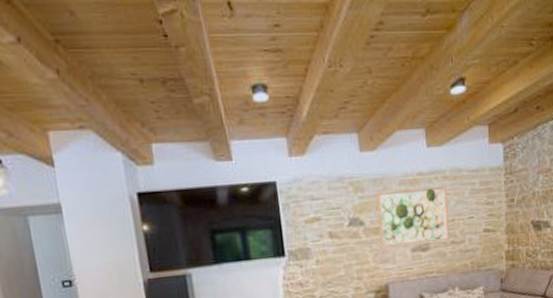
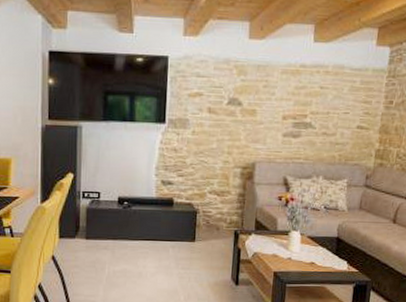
wall art: present [376,187,449,248] -> none [254,77,327,130]

